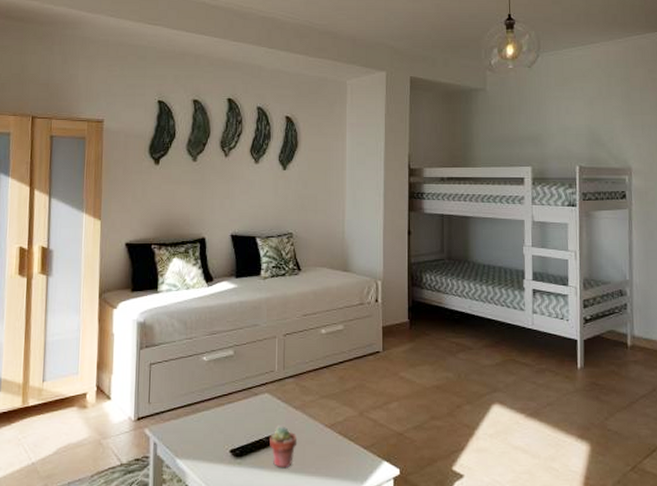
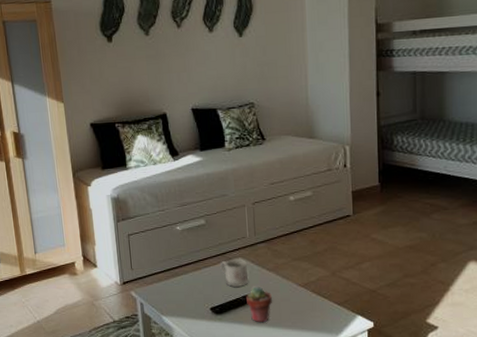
mug: none [245,396,273,427] -> present [220,260,248,288]

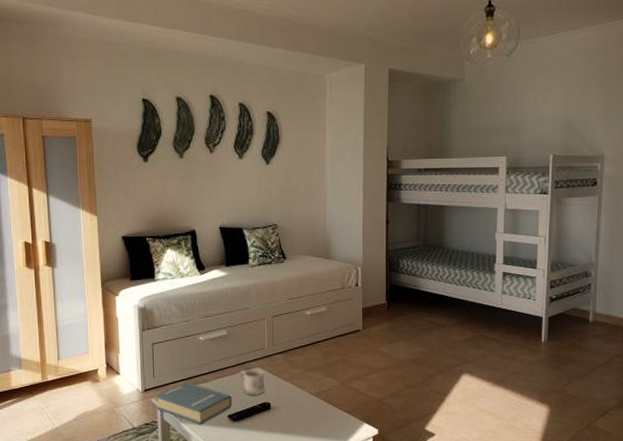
hardback book: none [135,274,214,317] -> present [156,382,232,424]
potted succulent: present [246,286,272,323] -> none [262,395,286,430]

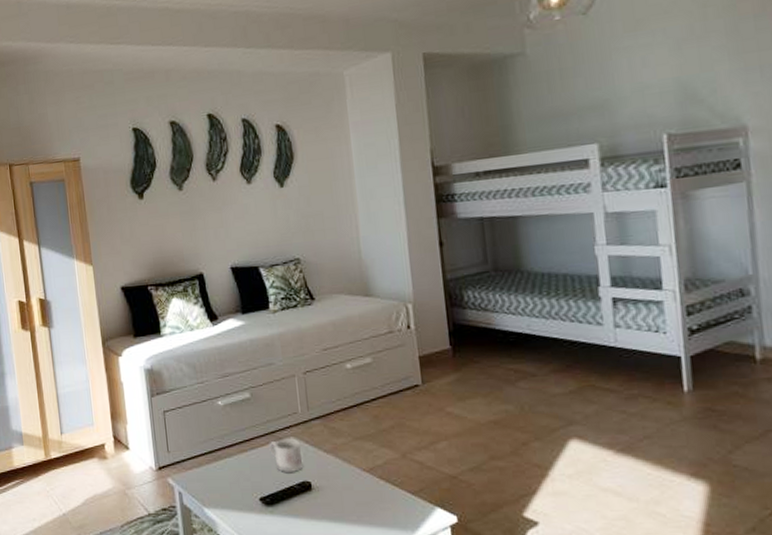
hardback book: present [156,382,232,424] -> none [172,458,264,510]

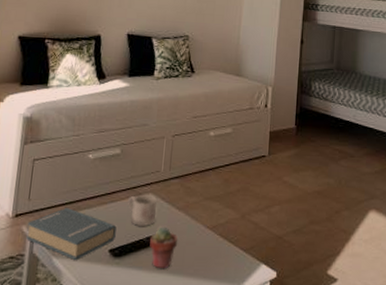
hardback book: none [172,458,264,510] -> present [26,208,117,260]
potted succulent: none [301,471,332,517] -> present [150,226,177,269]

